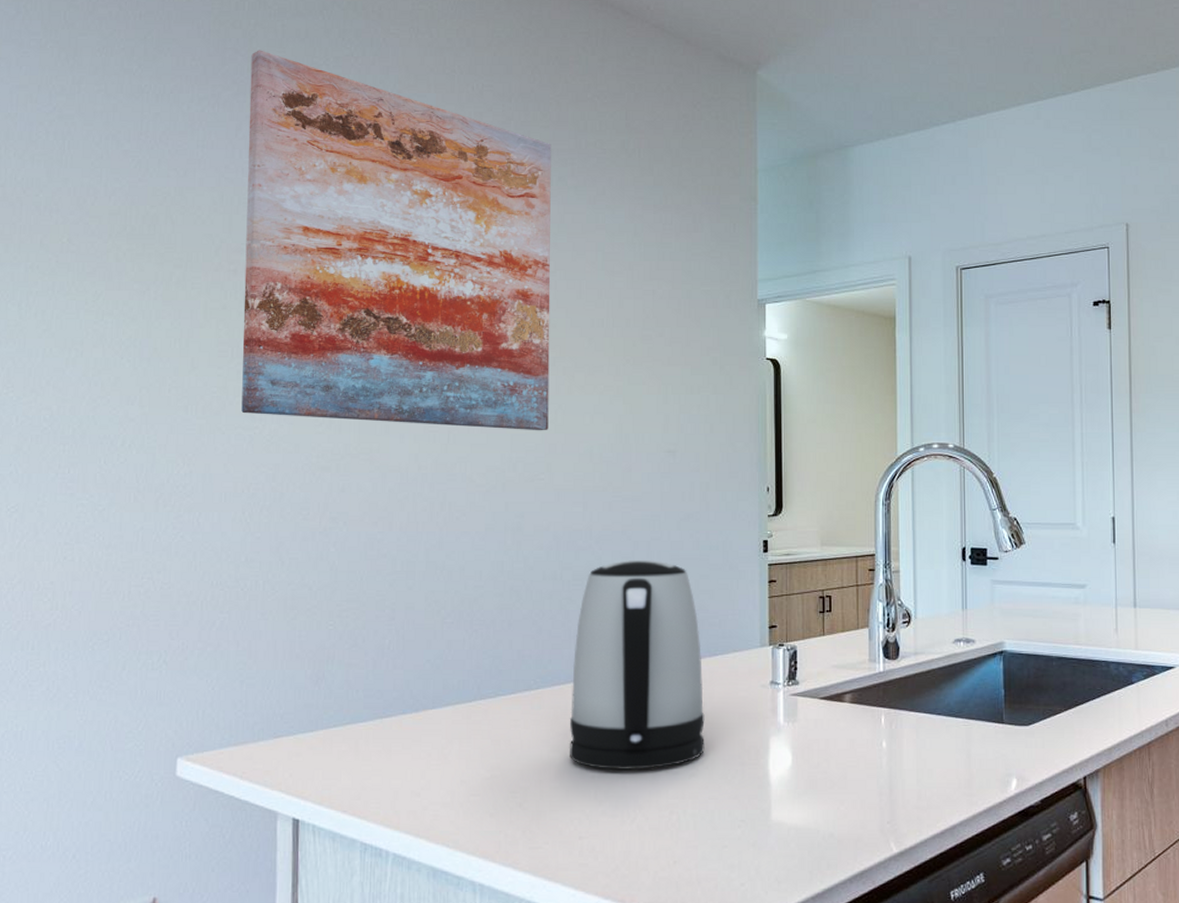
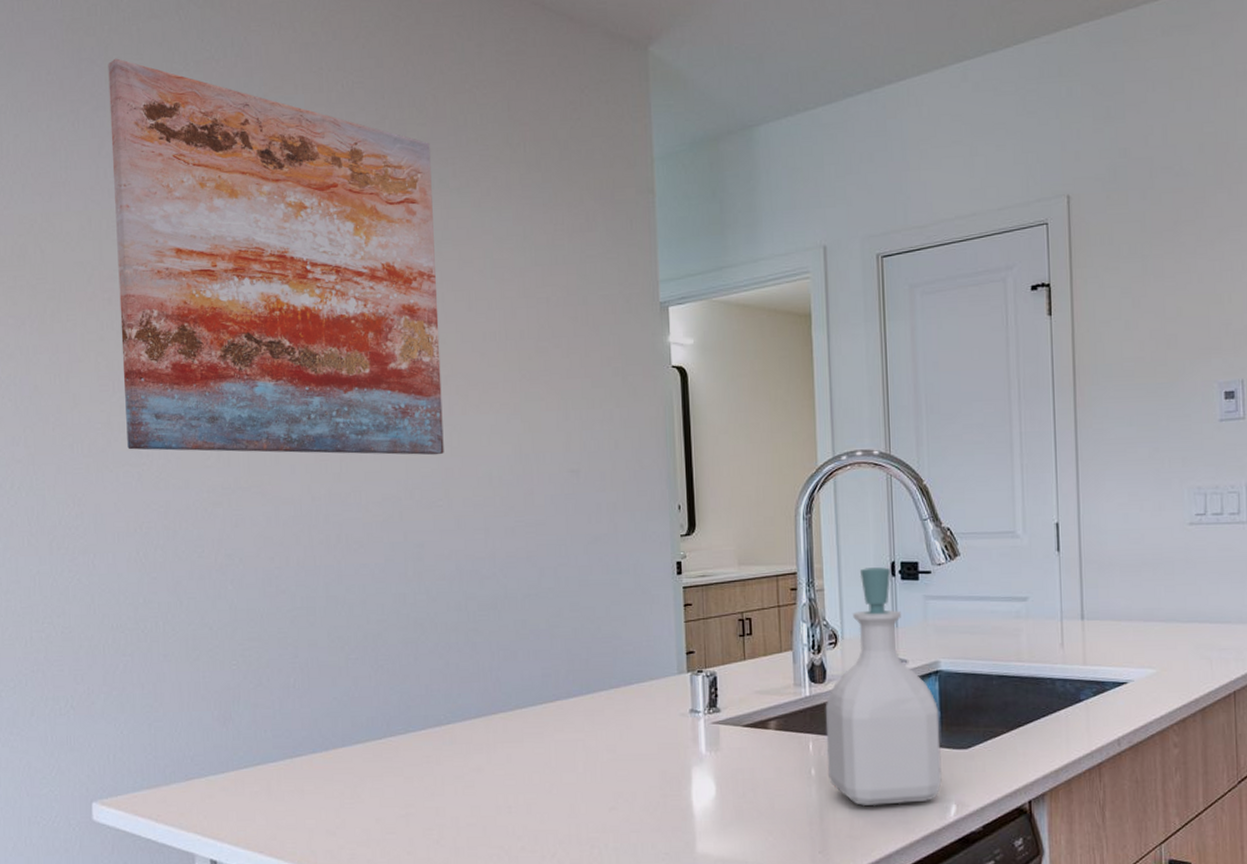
kettle: present [569,560,705,771] -> none [482,587,624,805]
soap bottle: none [897,552,1004,779] -> present [825,567,942,807]

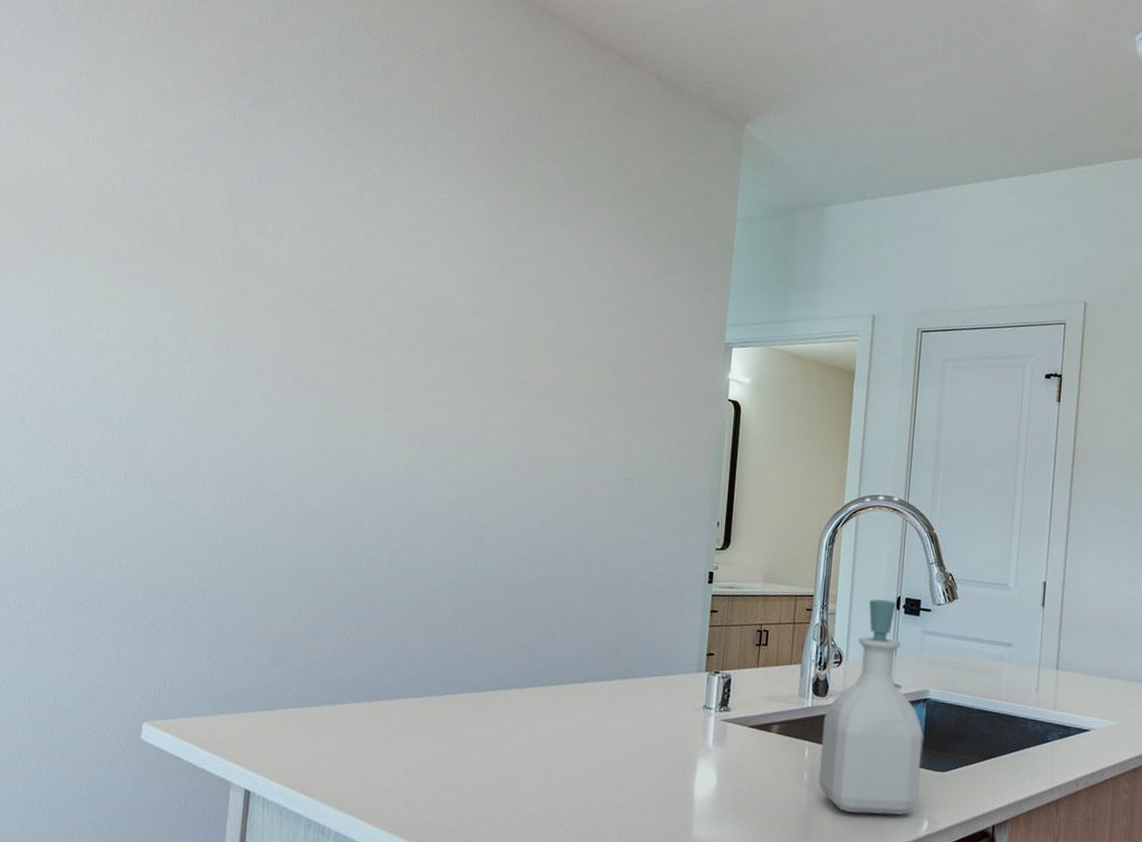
wall art: present [108,58,444,456] -> none [231,64,544,449]

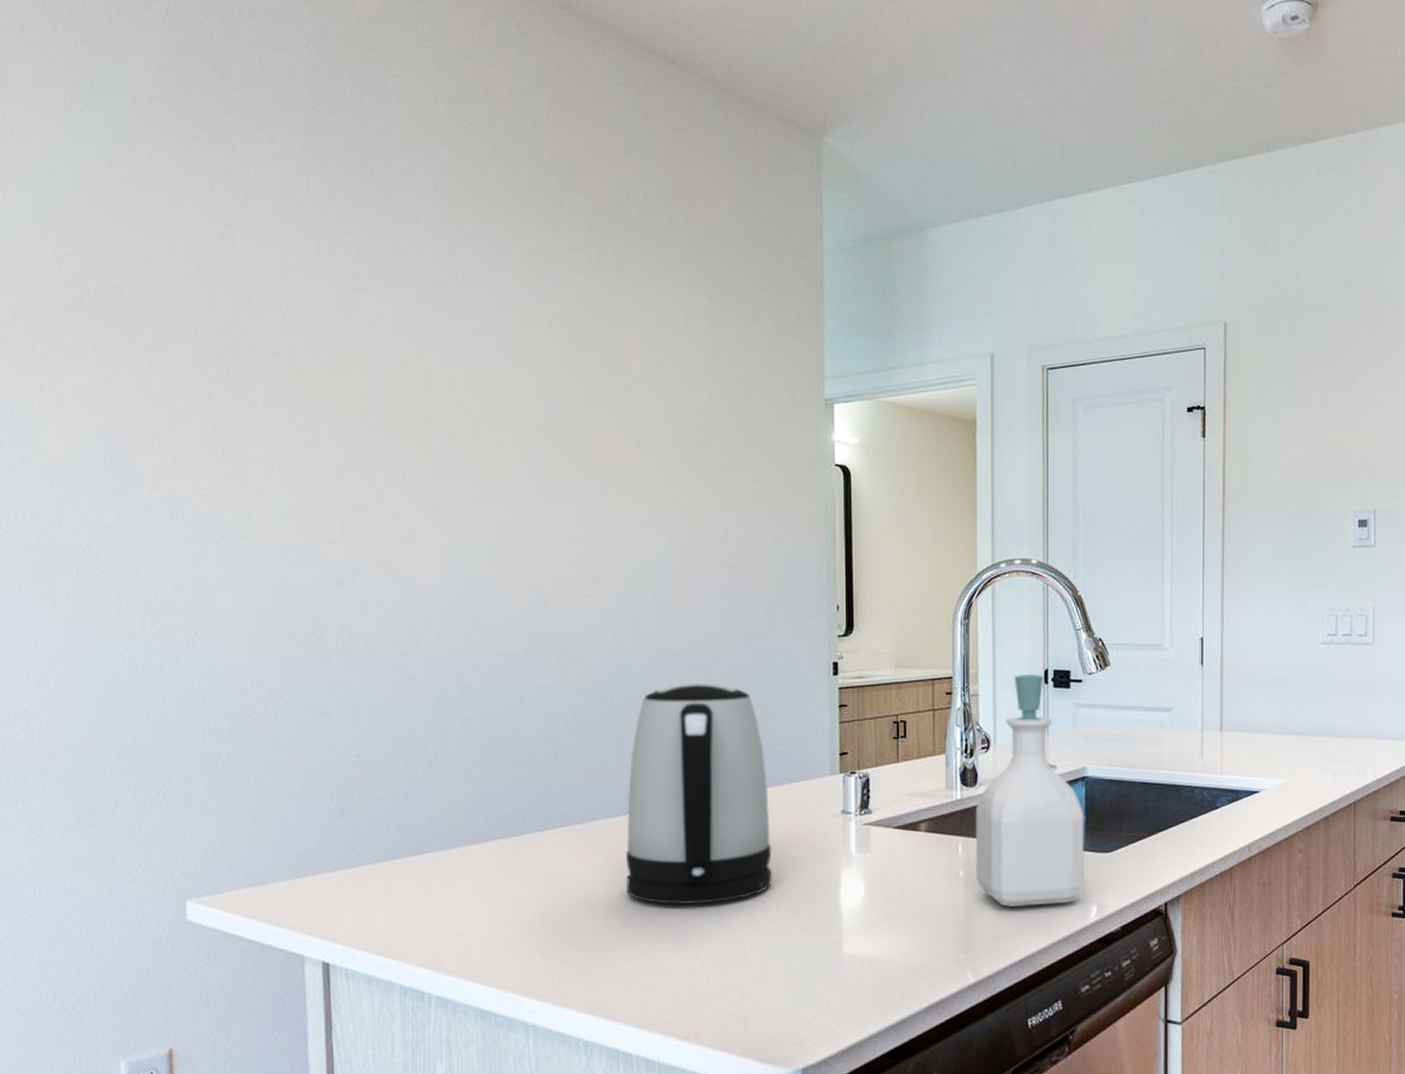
kettle: none [508,578,641,777] -> present [625,684,772,906]

